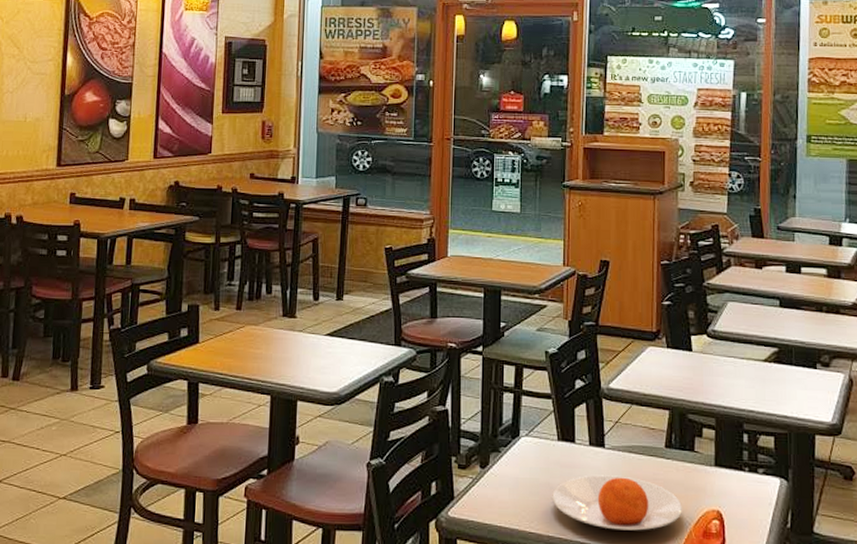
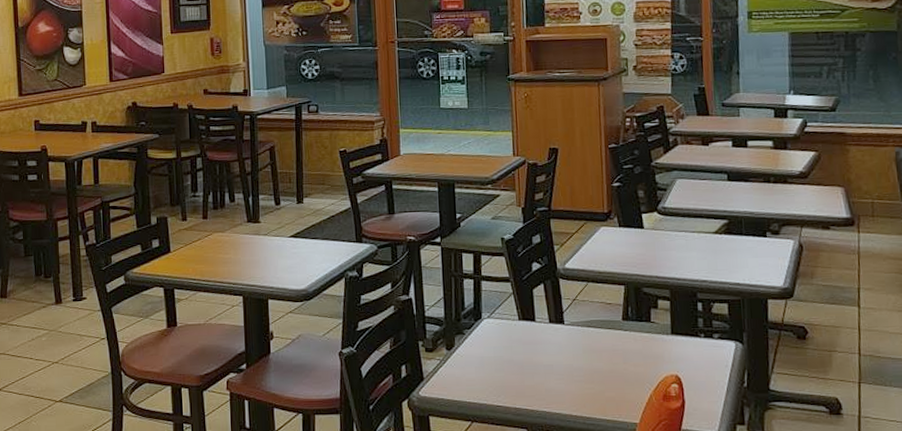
plate: present [552,475,682,531] -> none [516,349,642,399]

